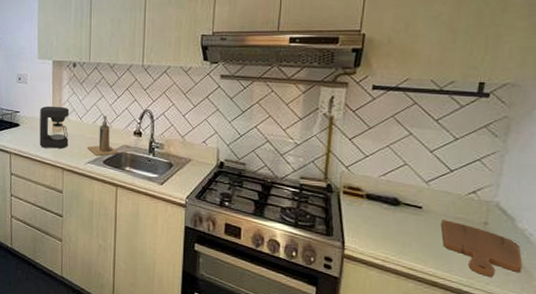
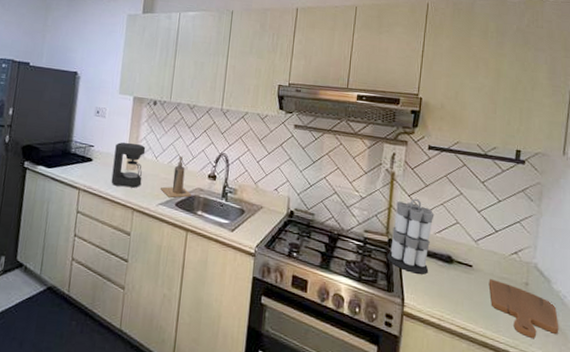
spice rack: none [325,142,379,218] -> present [386,198,435,274]

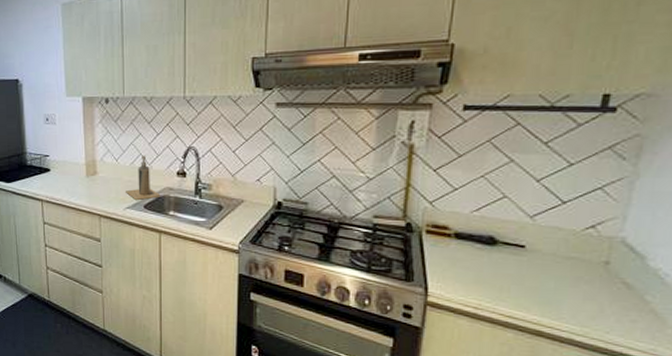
coffee maker: present [111,142,146,188] -> none [71,147,105,194]
spice rack: present [386,198,435,274] -> none [404,173,471,260]
cutting board: present [488,279,559,339] -> none [548,260,654,326]

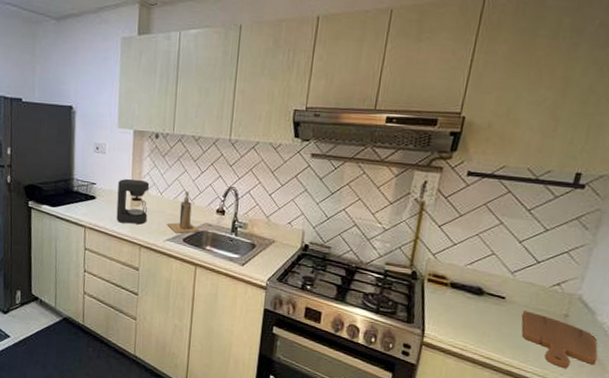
coffee maker: none [71,147,105,194] -> present [116,178,150,225]
cutting board: none [548,260,654,326] -> present [521,311,598,369]

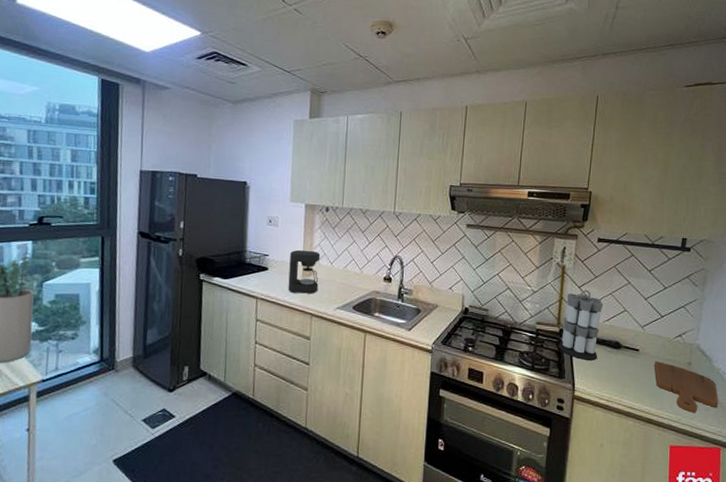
soap dispenser: present [167,191,200,234] -> none [337,260,369,301]
spice rack: none [408,229,467,306] -> present [558,289,604,360]

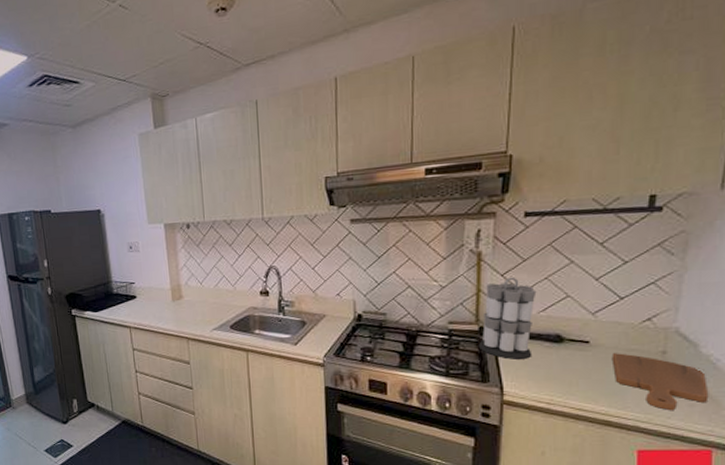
coffee maker: present [288,249,321,294] -> none [156,272,191,319]

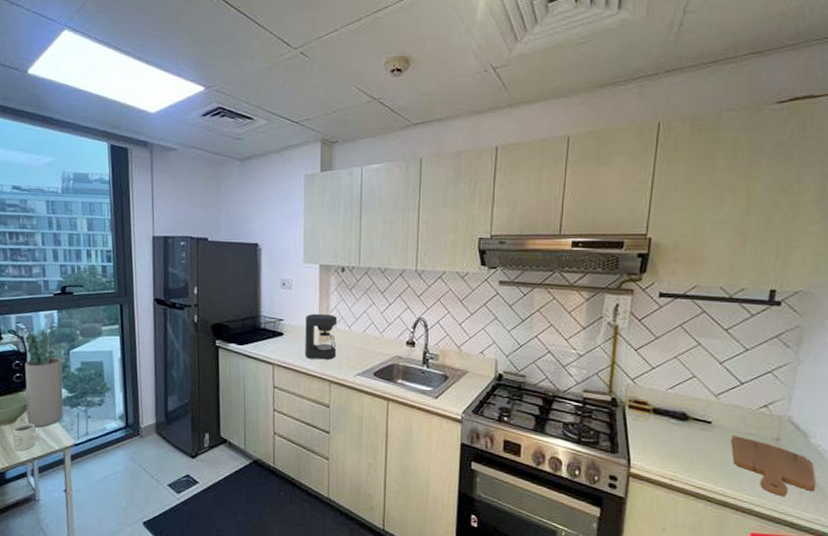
coffee maker: none [156,272,191,319] -> present [305,313,338,360]
spice rack: present [478,277,537,359] -> none [610,353,666,434]

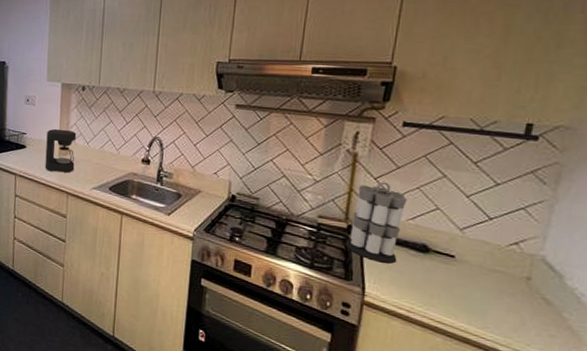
spice rack: none [610,353,666,434] -> present [345,181,408,264]
cutting board: present [731,436,816,497] -> none [475,271,571,339]

